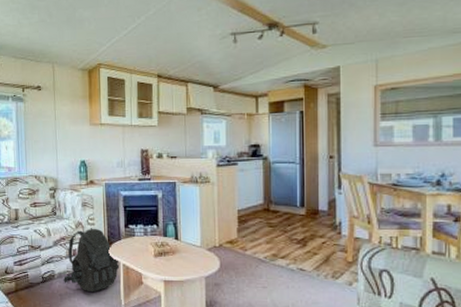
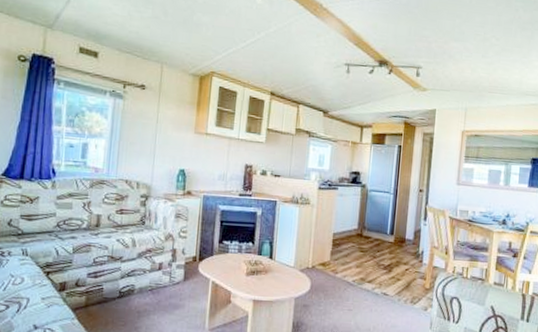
backpack: present [63,228,120,292] -> none [144,241,209,310]

